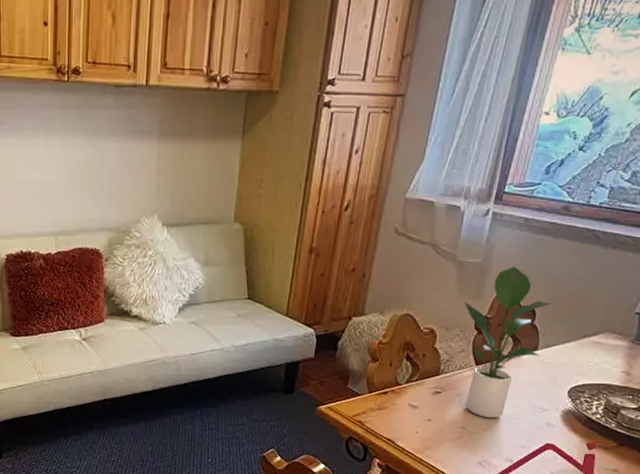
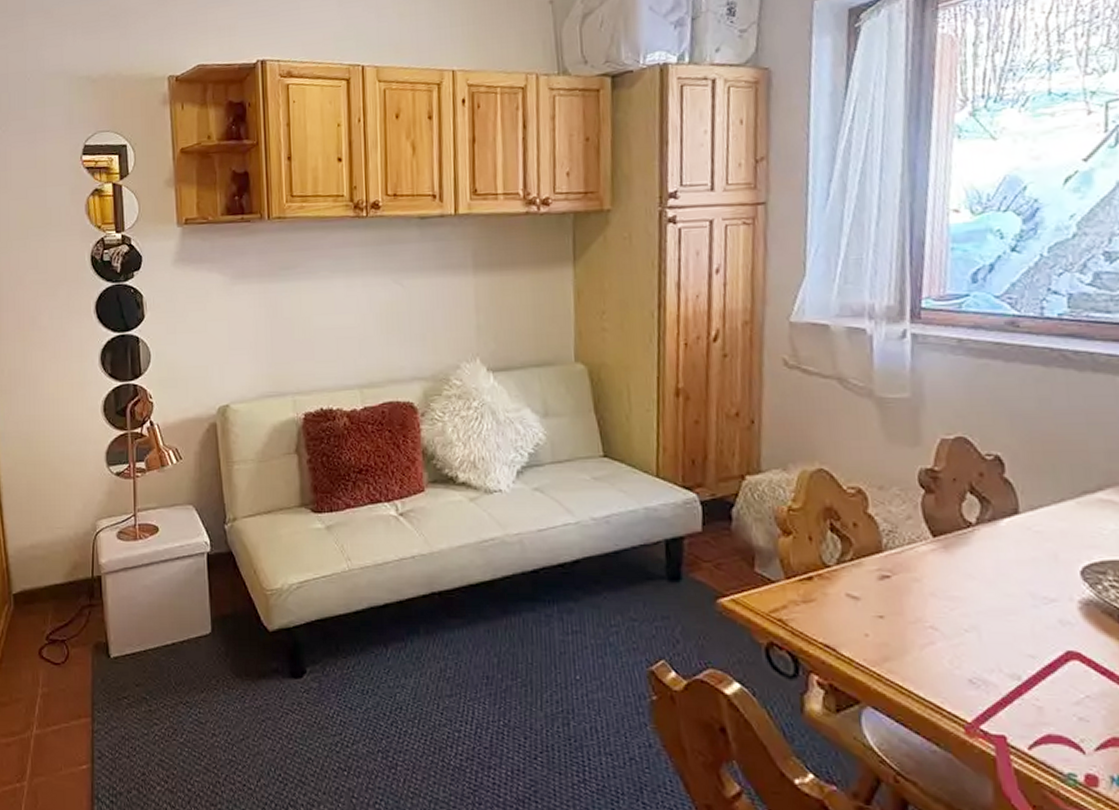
potted plant: present [464,266,554,419] -> none [897,400,1026,614]

